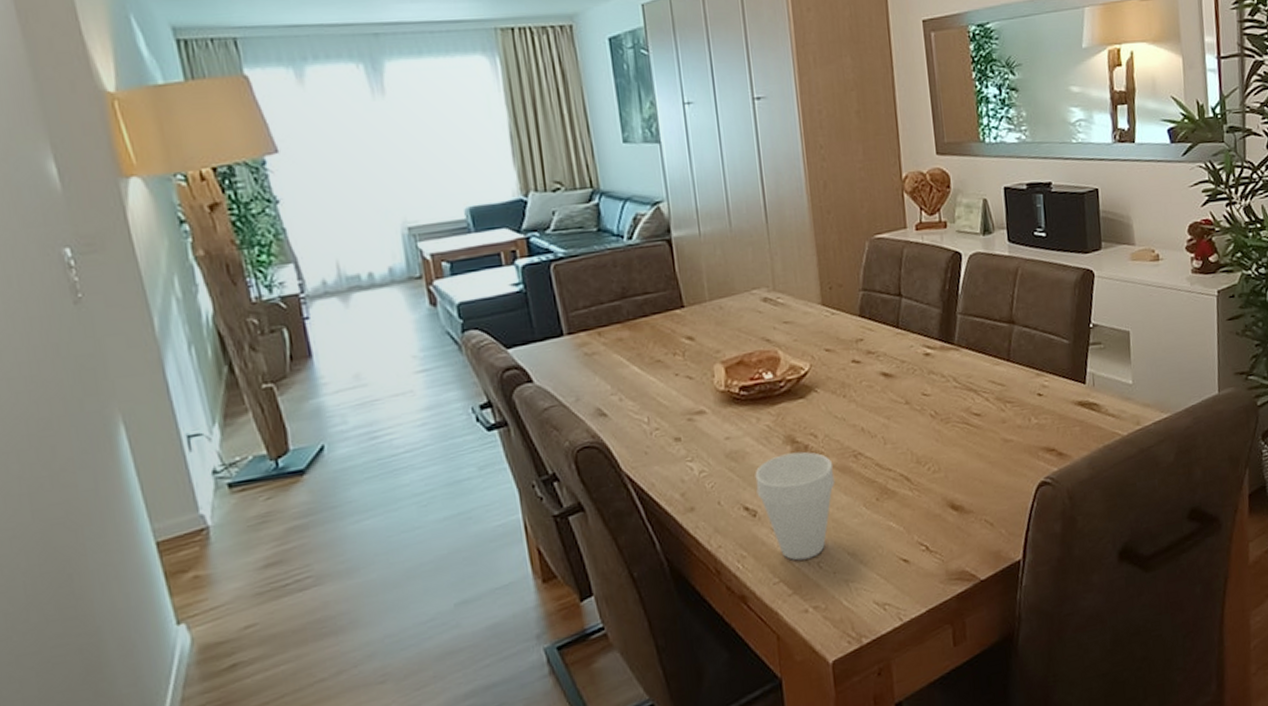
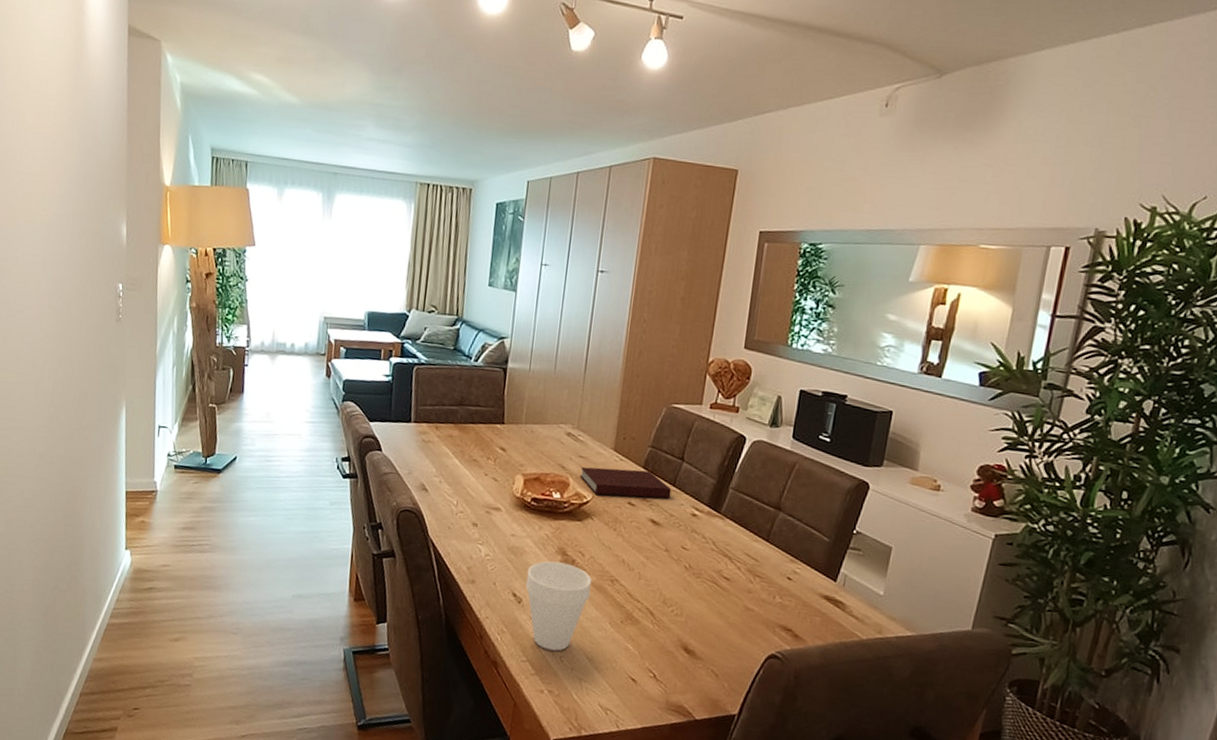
notebook: none [788,318,897,362] -> present [579,466,672,499]

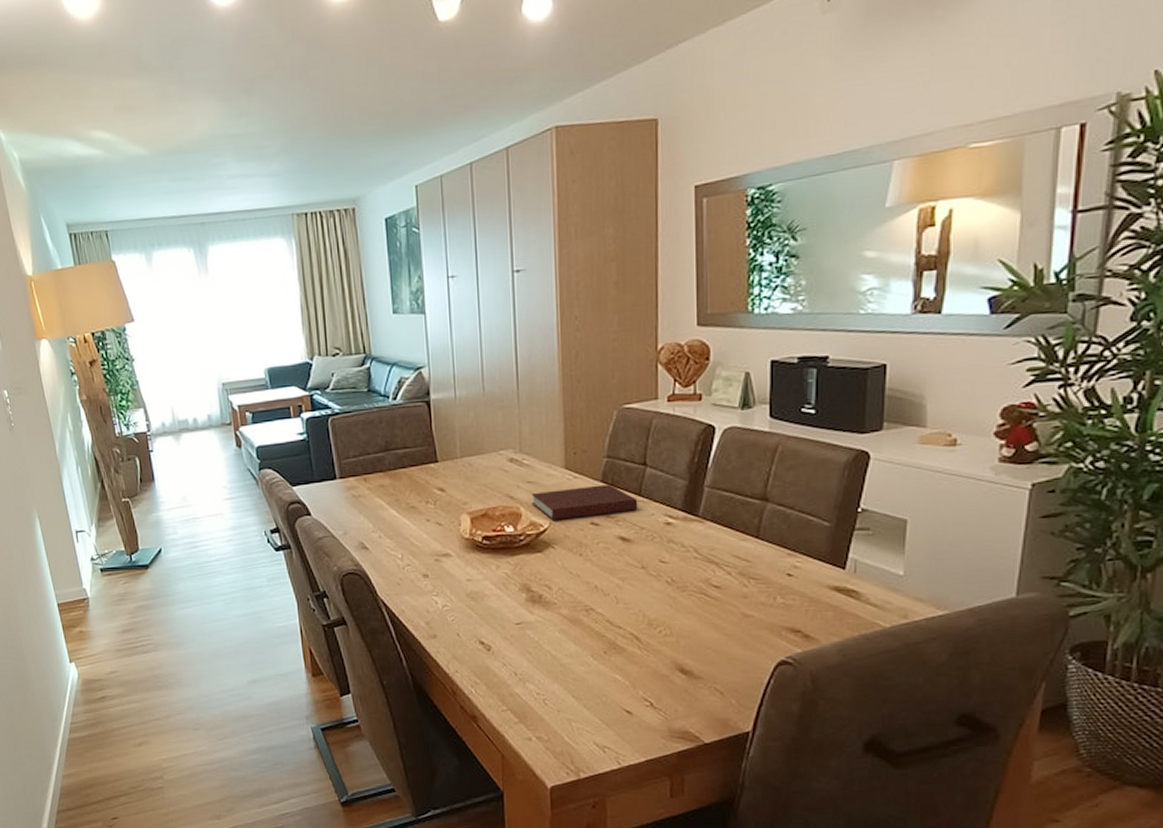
cup: present [525,561,592,651] -> none [491,600,566,695]

